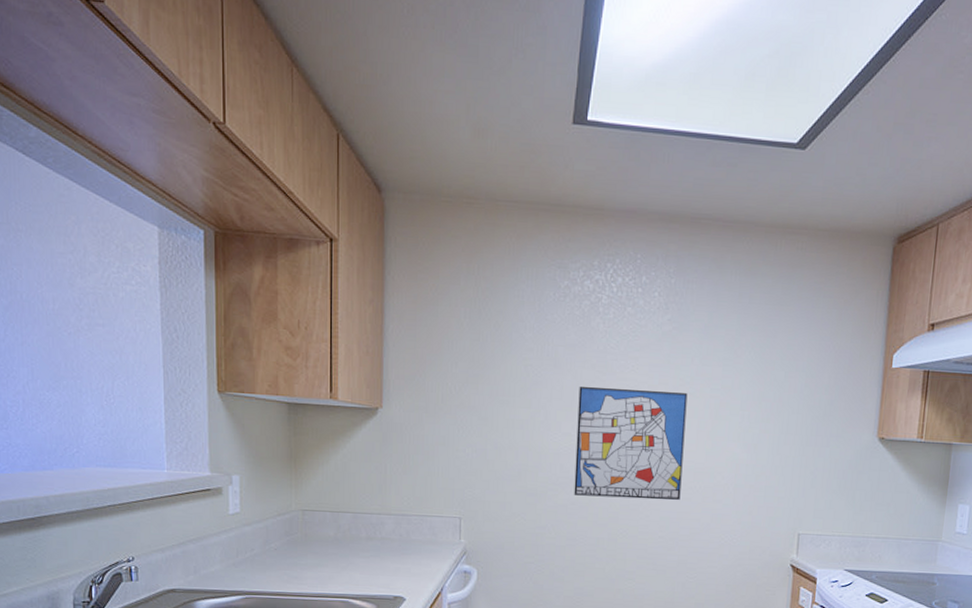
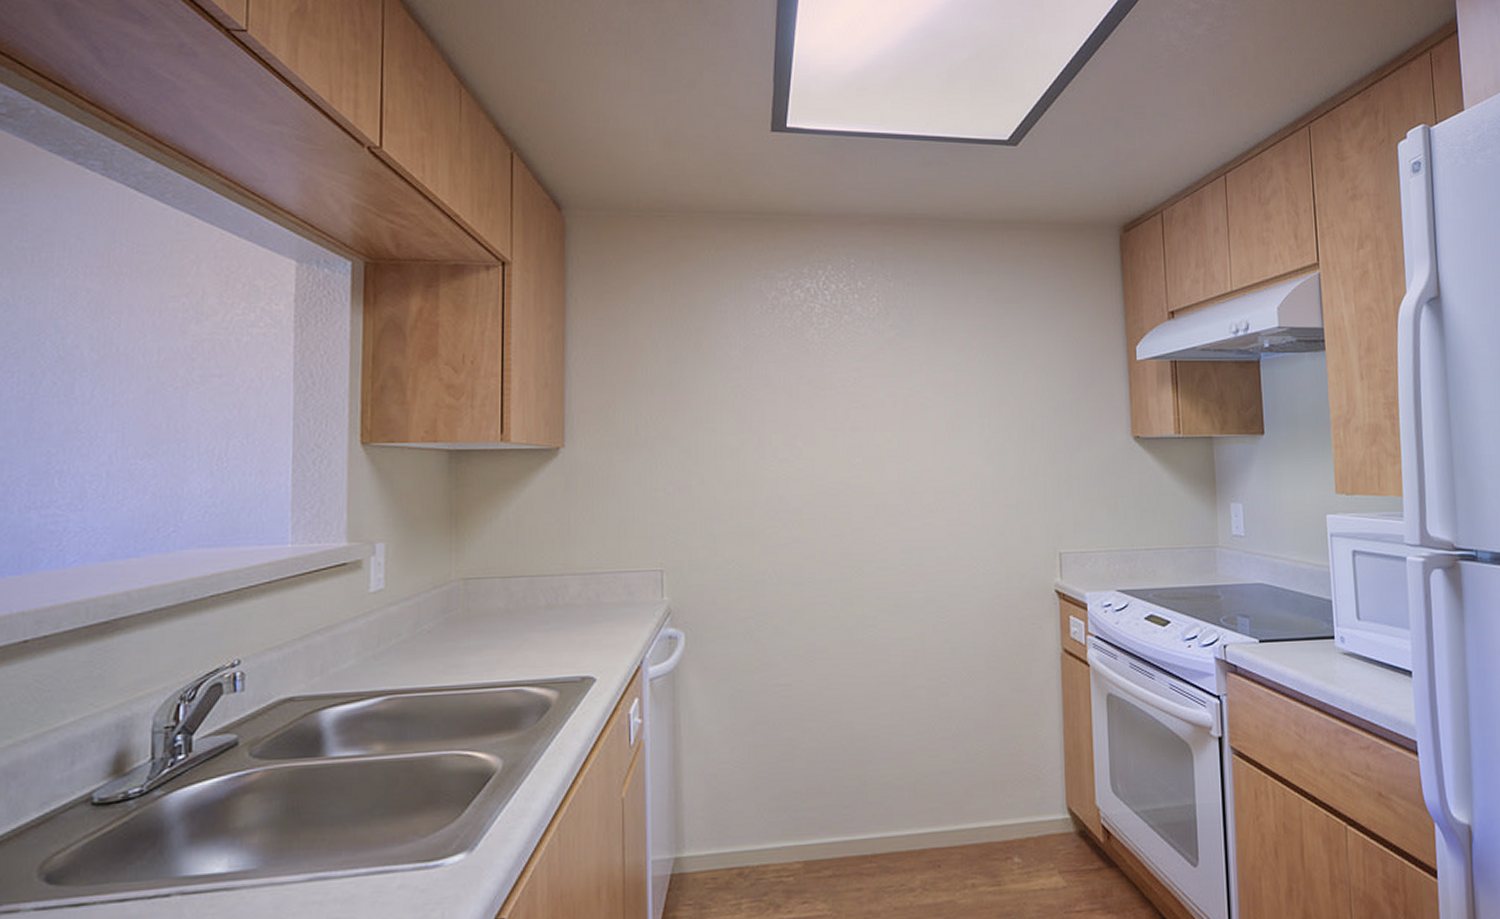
wall art: present [574,386,688,500] -> none [795,404,921,531]

